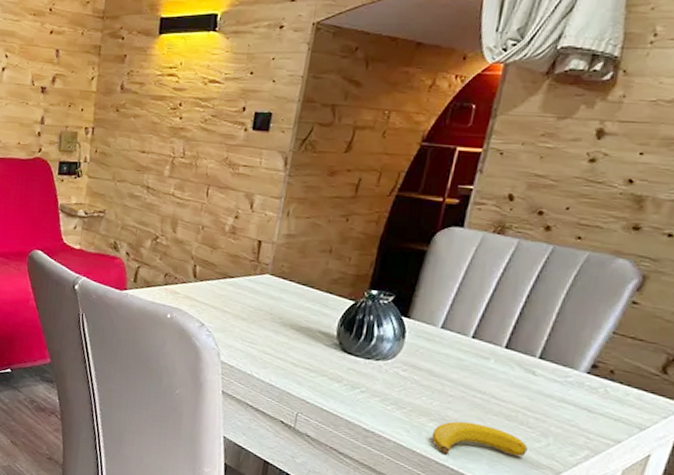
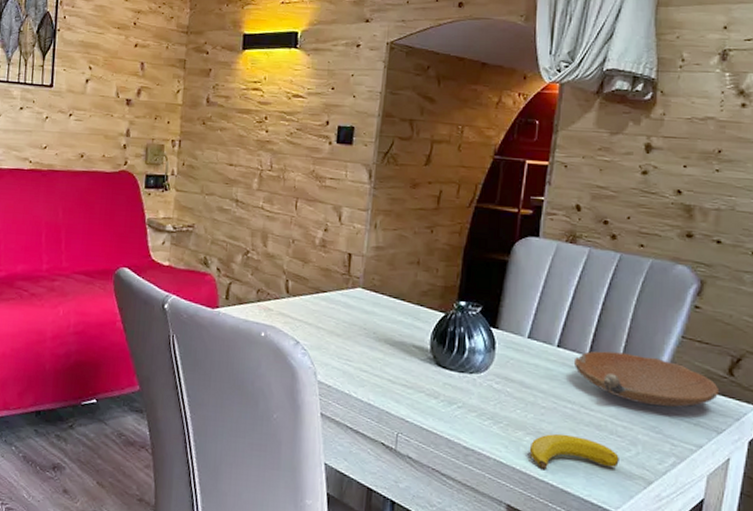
bowl: none [488,343,648,403] -> present [573,351,718,408]

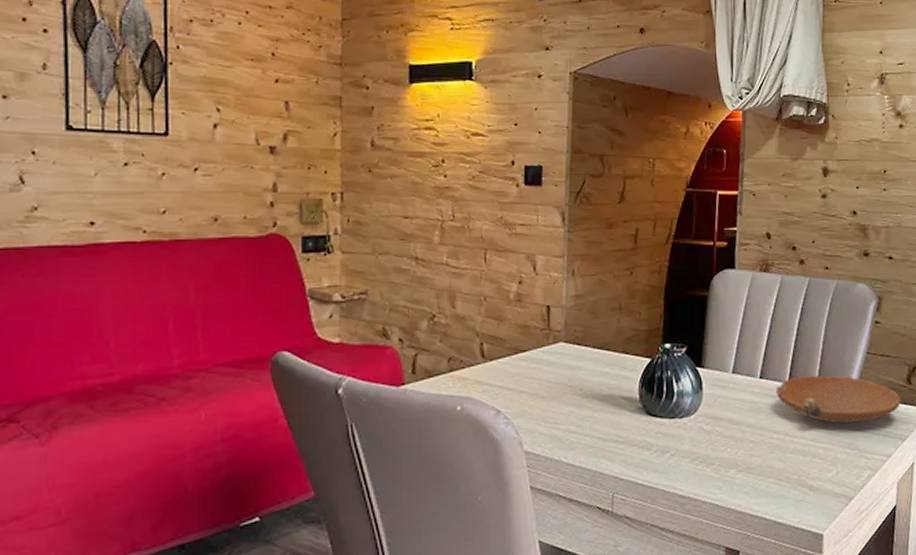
banana: present [529,433,619,469] -> none [742,465,823,504]

